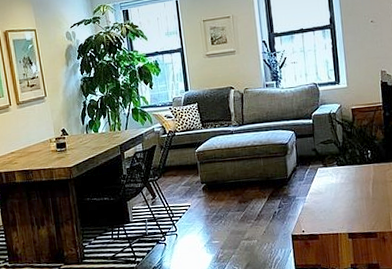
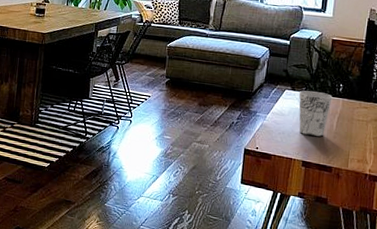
cup: none [331,162,363,208] -> present [298,90,333,137]

